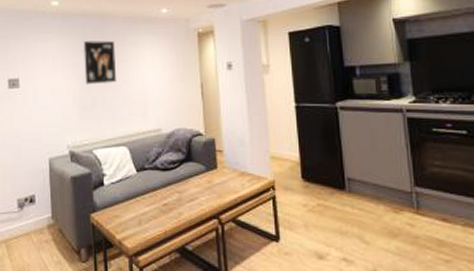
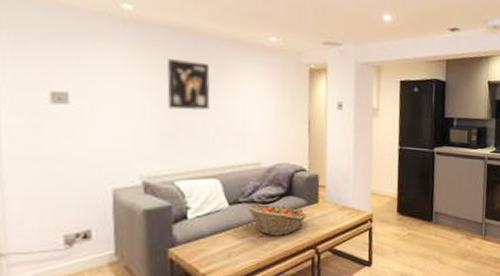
fruit basket: none [151,169,208,204] -> present [246,203,308,236]

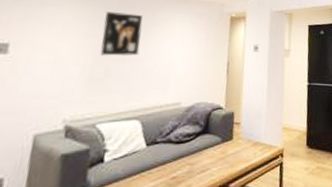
fruit basket: present [246,203,308,236] -> none [162,142,222,176]

